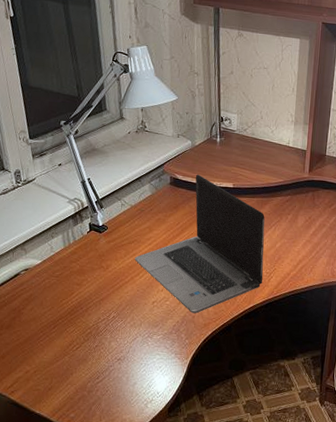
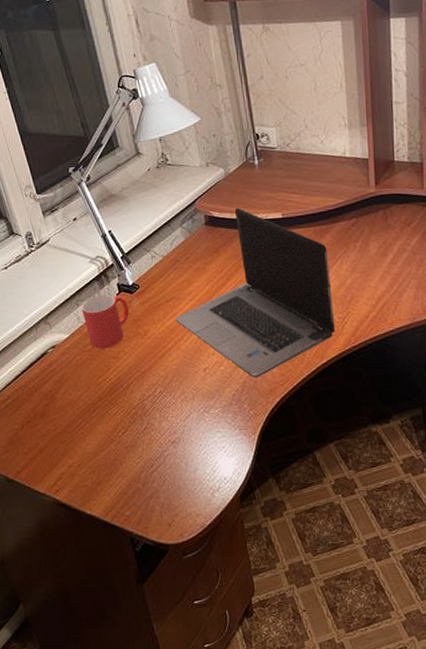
mug: none [55,230,97,276] -> present [81,294,130,349]

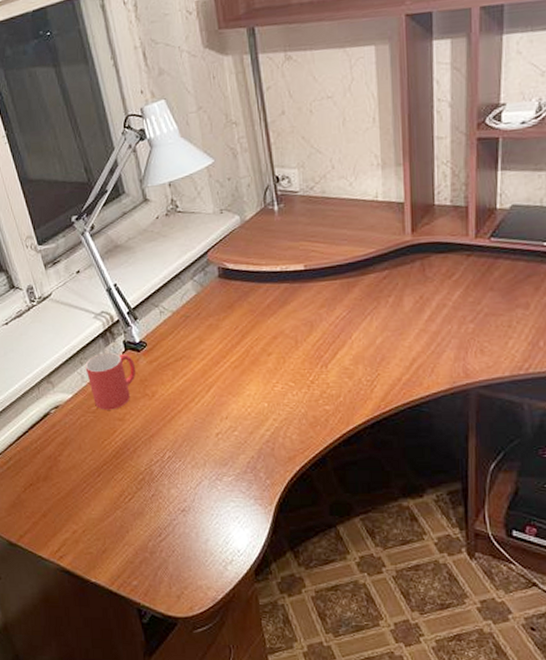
laptop computer: present [175,207,336,378] -> none [185,258,363,444]

